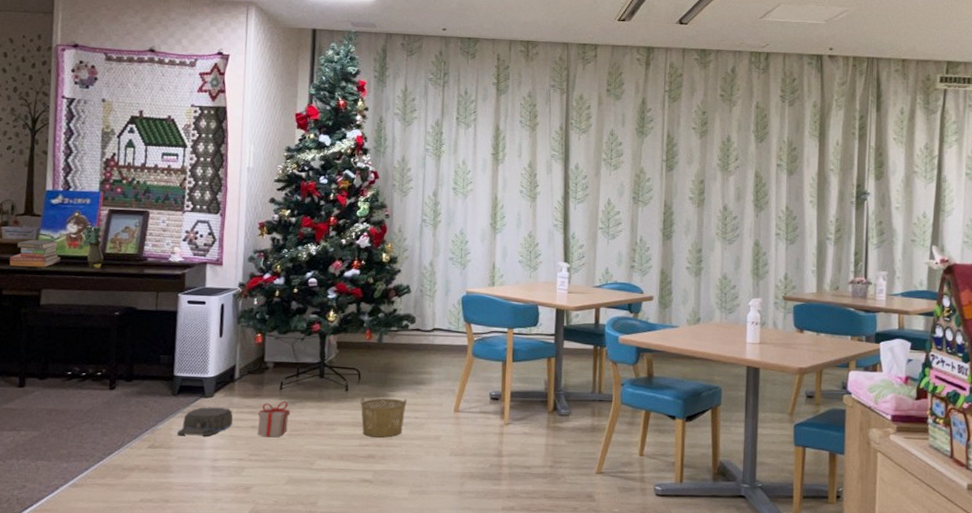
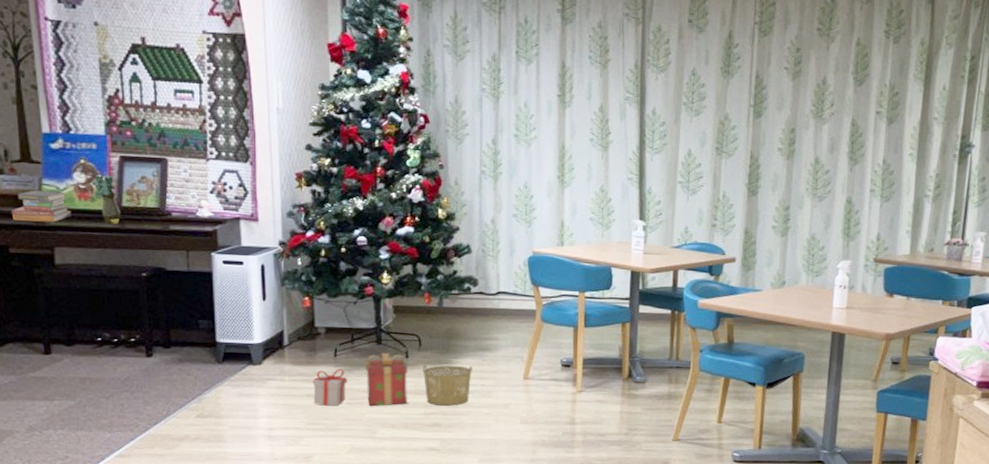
robot vacuum: present [176,407,233,436] -> none [226,375,285,405]
gift box: none [306,386,347,438] -> present [365,353,409,406]

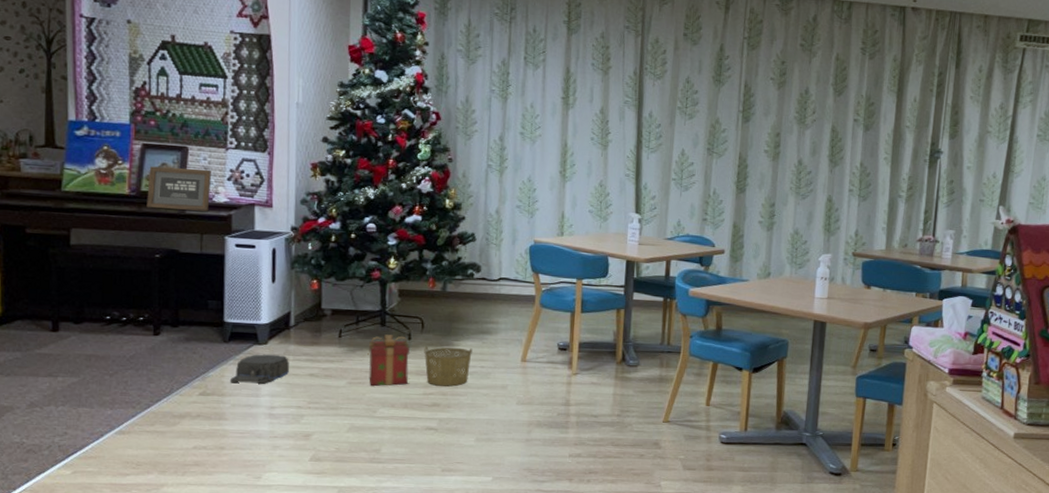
books: present [11,190,71,223] -> none [31,174,90,205]
vase: present [91,172,122,225] -> none [112,159,140,208]
picture frame: none [129,180,194,227] -> present [146,166,211,211]
robot vacuum: none [226,375,285,405] -> present [229,354,289,384]
gift box: present [313,368,348,406] -> none [315,348,351,386]

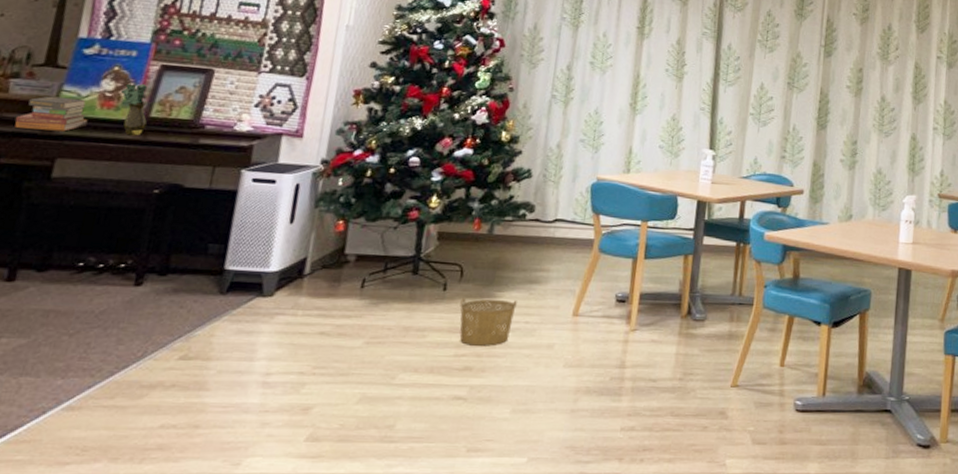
books: none [31,174,90,205] -> present [14,96,88,132]
vase: none [112,159,140,208] -> present [120,81,148,136]
picture frame: present [146,166,211,211] -> none [153,90,237,141]
robot vacuum: present [229,354,289,384] -> none [219,308,297,345]
gift box: present [367,334,410,386] -> none [391,284,444,346]

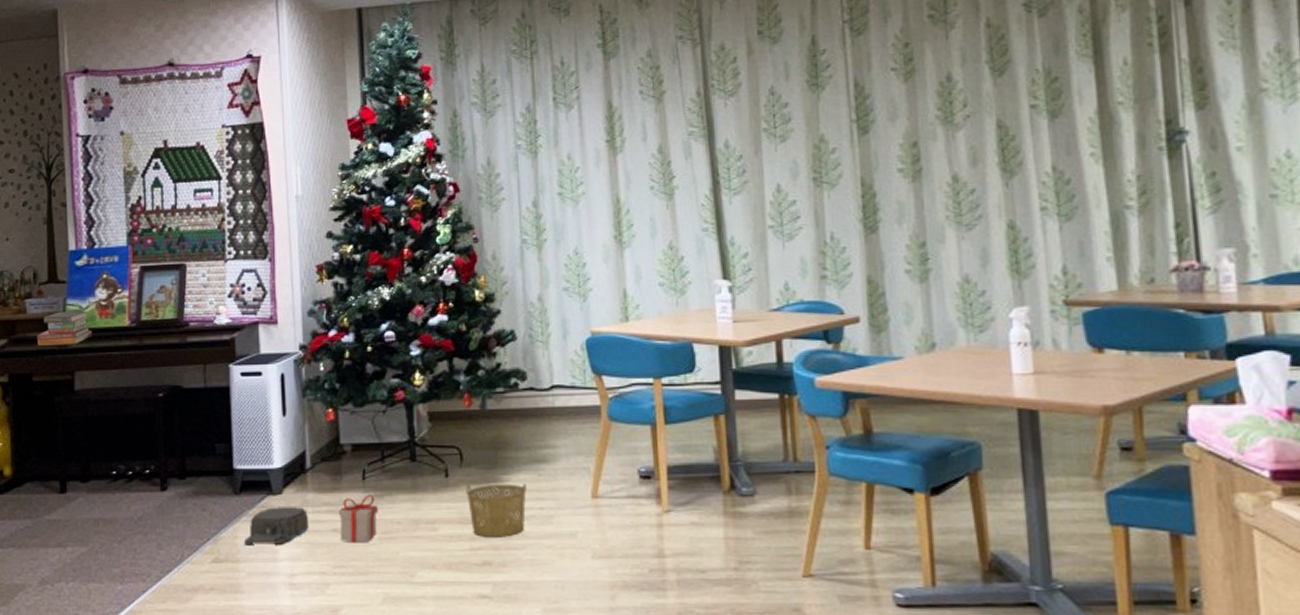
vase: present [120,81,148,136] -> none [112,287,141,342]
robot vacuum: none [219,308,297,345] -> present [243,507,308,546]
gift box: none [325,301,372,346] -> present [339,494,379,543]

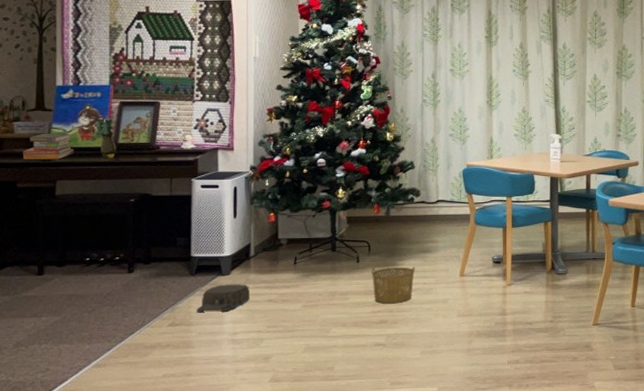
vase: none [112,287,141,342] -> present [94,116,118,159]
gift box: present [339,494,379,543] -> none [274,274,306,309]

